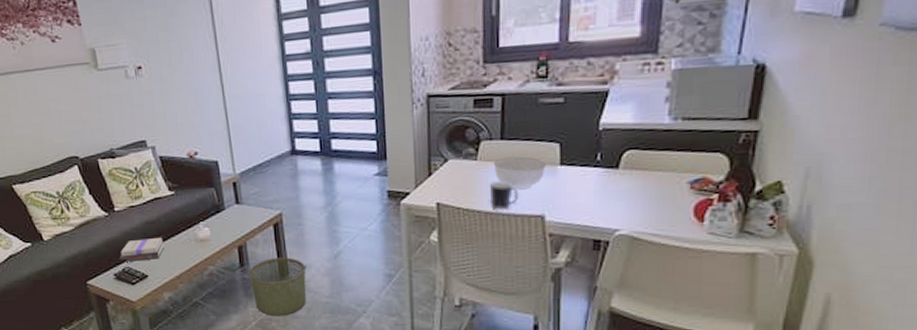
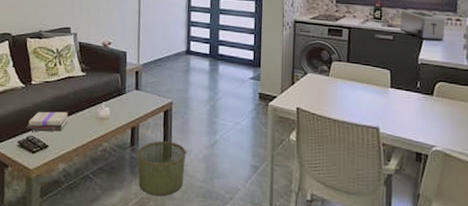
mug: present [490,181,518,210] -> none [338,95,359,120]
bowl: present [493,156,547,190] -> none [341,76,381,104]
toaster: none [575,57,641,98] -> present [400,9,446,41]

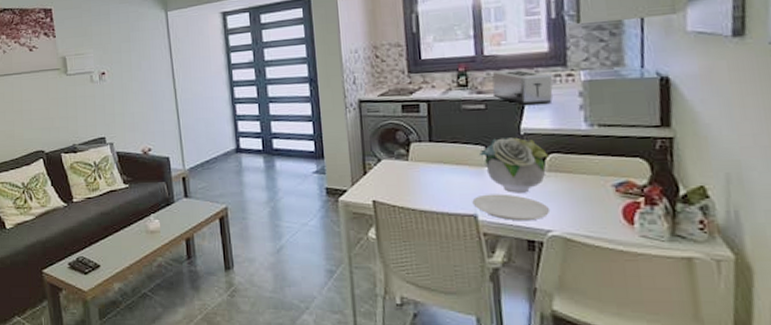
books: present [26,111,68,132] -> none [75,227,116,251]
basket: present [136,141,187,197] -> none [194,250,251,311]
plate: none [376,110,436,137] -> present [472,193,551,221]
flower arrangement: none [384,65,438,113] -> present [478,137,549,193]

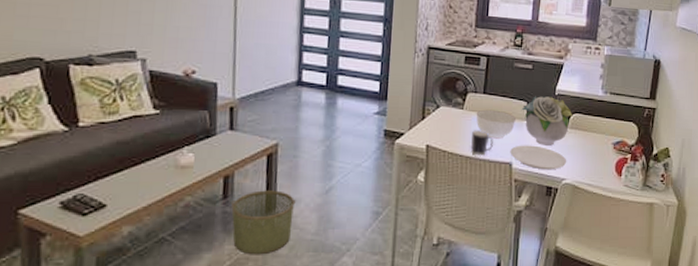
basket: none [194,250,251,311] -> present [230,190,296,255]
mug: none [423,181,450,209] -> present [471,130,493,156]
bowl: none [424,158,475,190] -> present [476,109,517,139]
toaster: present [492,69,553,105] -> none [541,36,586,70]

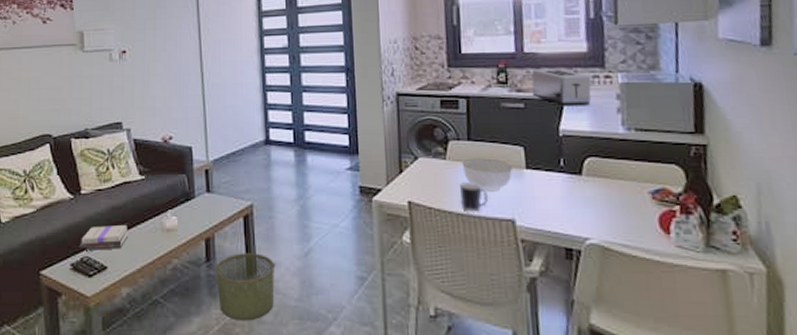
books: none [72,160,135,188] -> present [79,224,128,250]
plate: present [510,145,567,170] -> none [510,198,589,228]
flower arrangement: present [521,96,573,146] -> none [517,139,587,198]
toaster: none [541,36,586,70] -> present [531,68,592,105]

